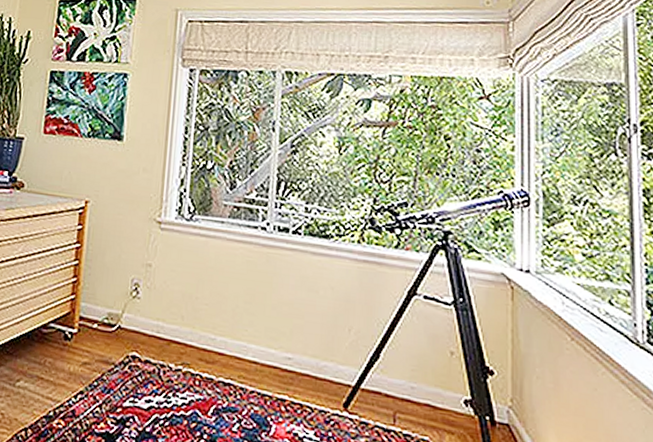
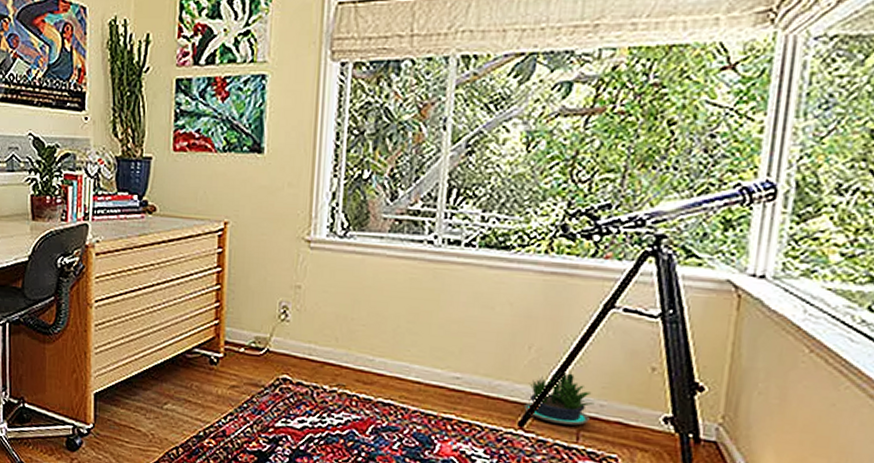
potted plant: none [347,354,406,408] -> present [523,372,595,426]

